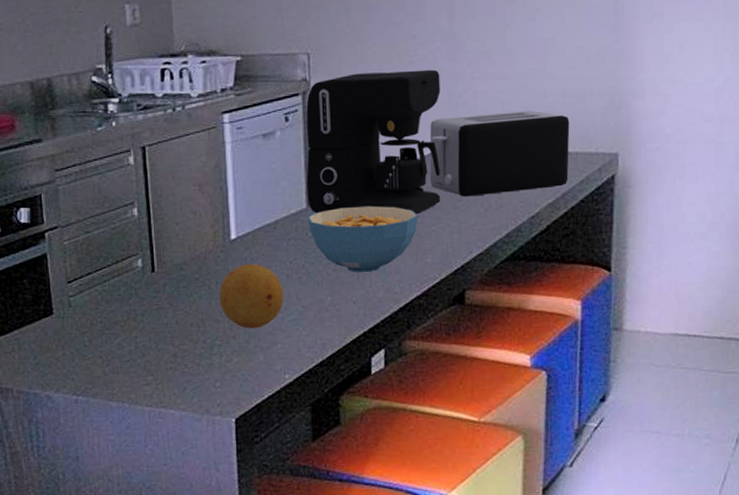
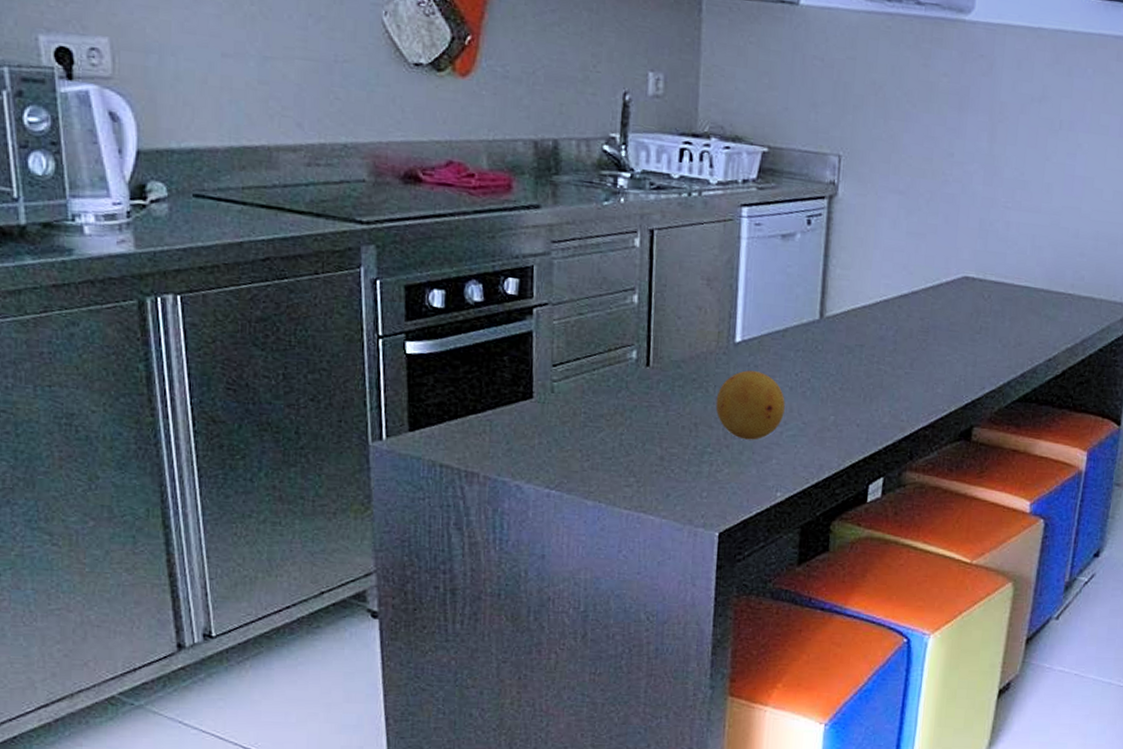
coffee maker: present [306,69,441,215] -> none [821,184,974,342]
cereal bowl: present [308,205,418,273] -> none [819,323,934,396]
toaster: present [430,110,570,197] -> none [951,244,1098,333]

